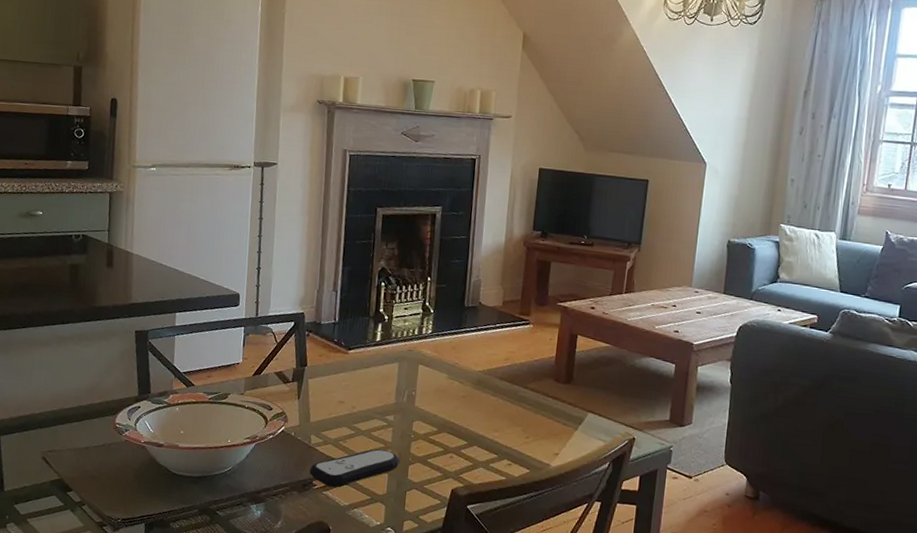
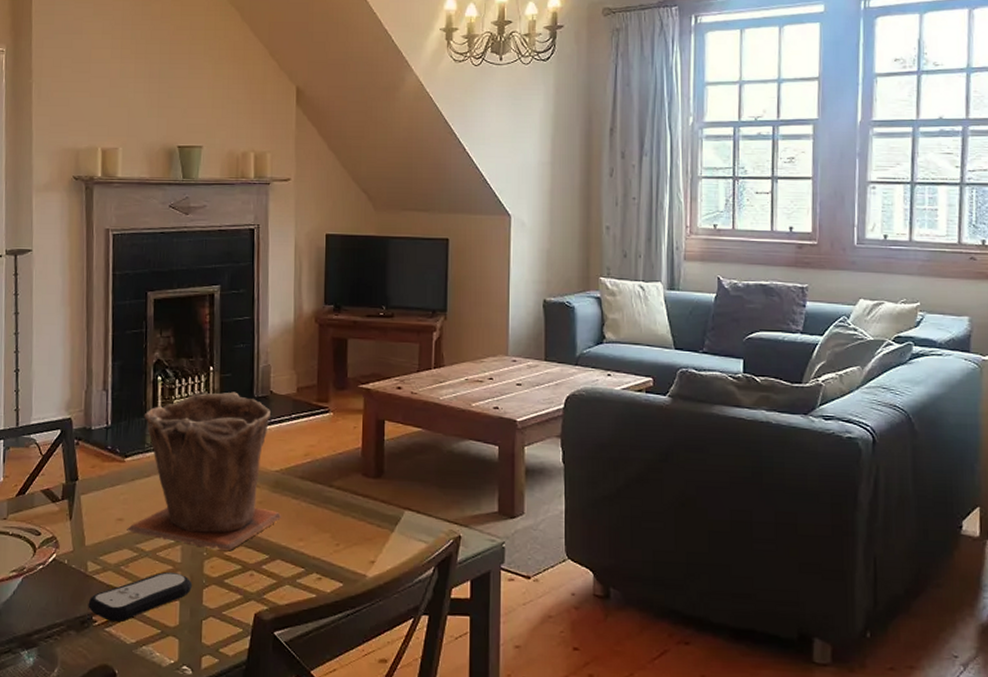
plant pot: none [348,299,482,436] -> present [128,392,282,552]

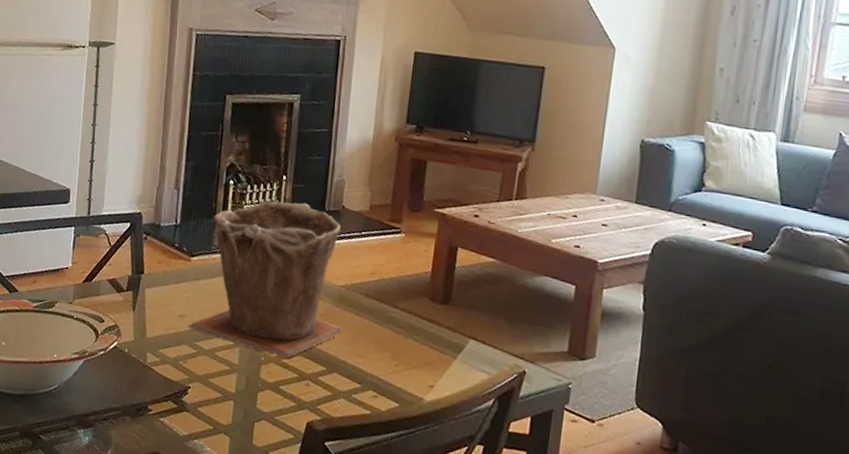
remote control: present [88,571,193,622] -> none [144,371,248,414]

